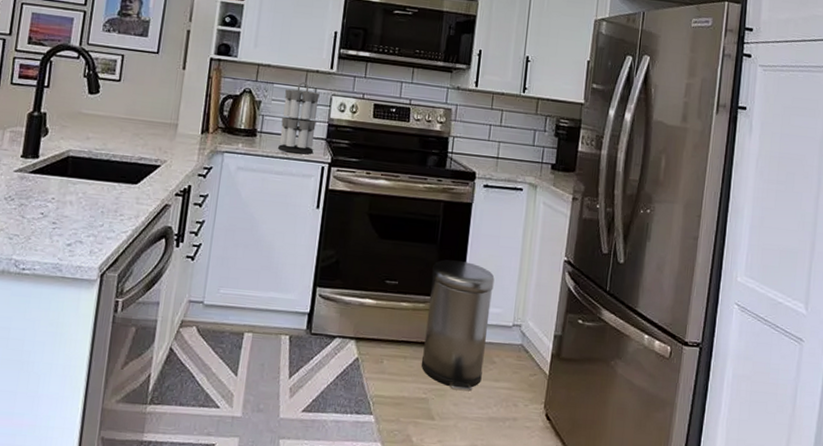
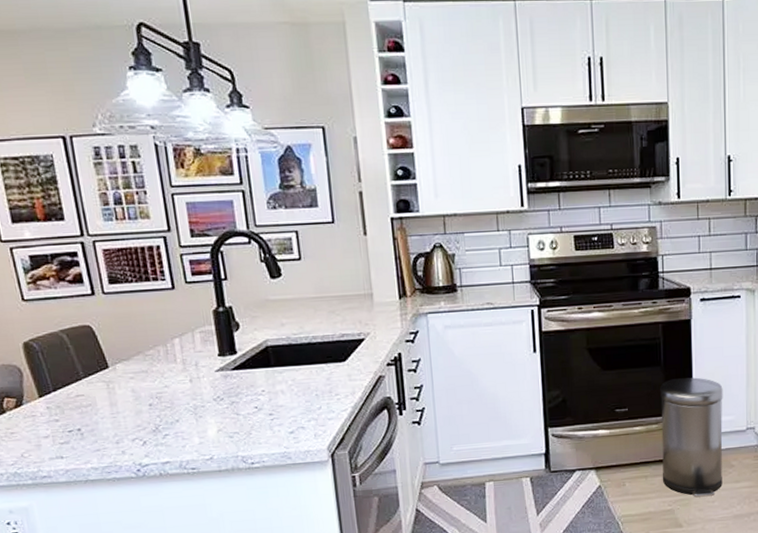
spice rack: present [277,81,320,155] -> none [478,225,520,302]

